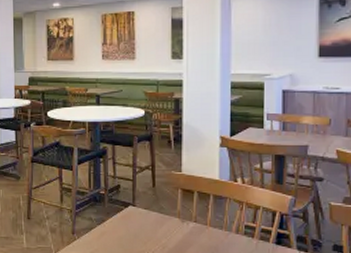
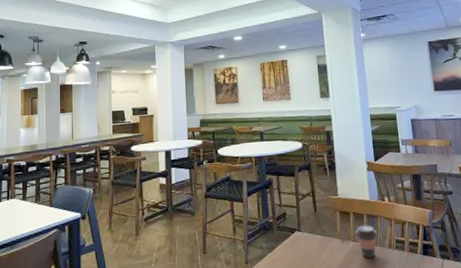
coffee cup: none [198,206,225,242] -> present [355,225,378,258]

